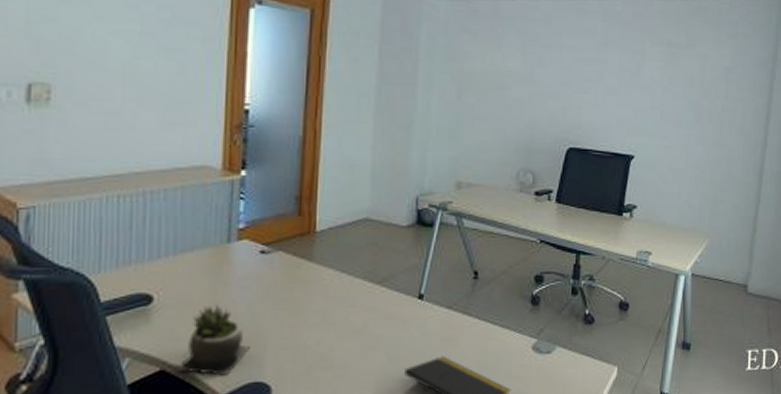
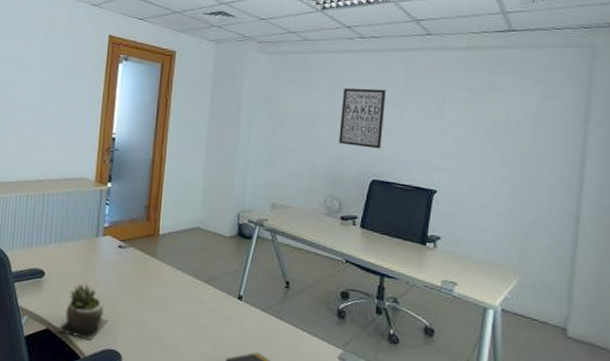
wall art: none [533,42,584,112] -> present [339,88,386,149]

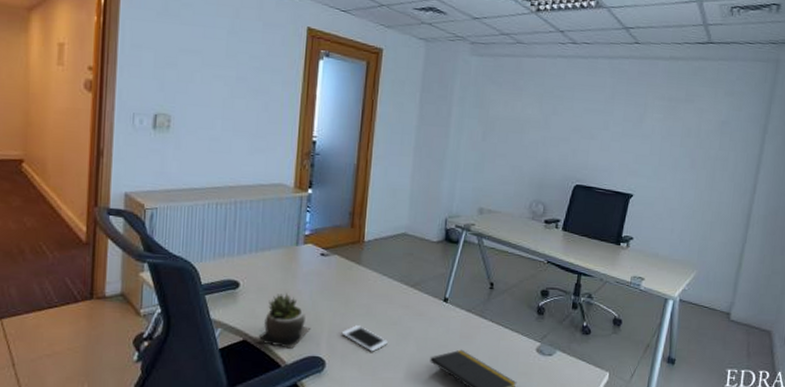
cell phone: none [137,319,182,349] -> present [341,325,388,352]
wall art: present [339,88,386,149] -> none [546,94,593,155]

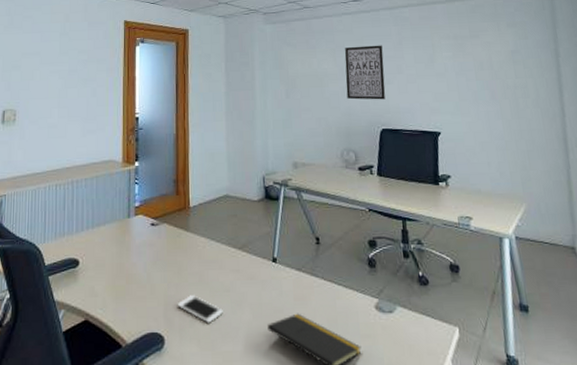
succulent plant: present [255,293,311,349] -> none [96,267,148,326]
wall art: none [546,94,593,155] -> present [344,45,386,100]

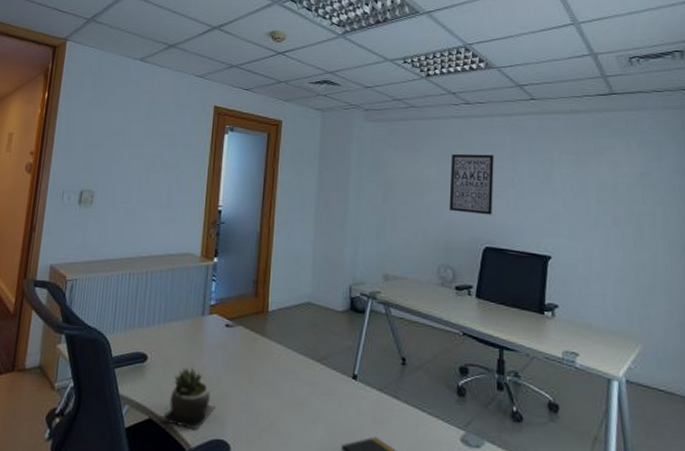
succulent plant: none [96,267,148,326] -> present [160,367,216,430]
cell phone: present [177,295,223,323] -> none [246,404,295,437]

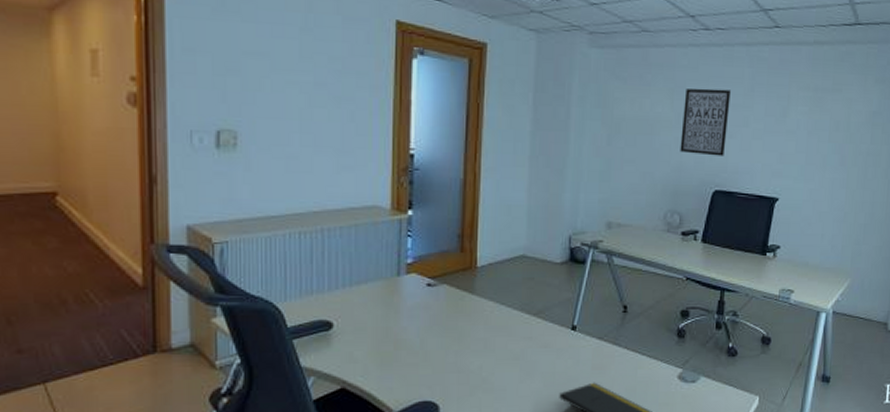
succulent plant: present [160,367,216,430] -> none [355,331,421,395]

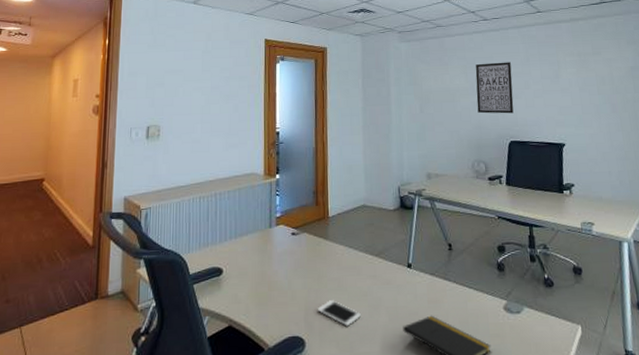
cell phone: none [456,363,510,392] -> present [317,300,361,327]

